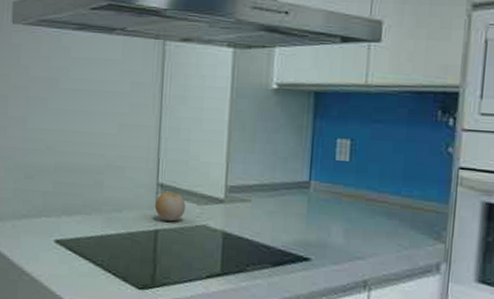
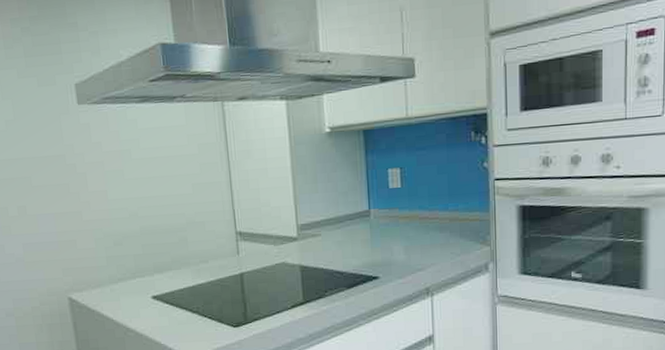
fruit: present [155,191,186,222] -> none [237,237,265,264]

